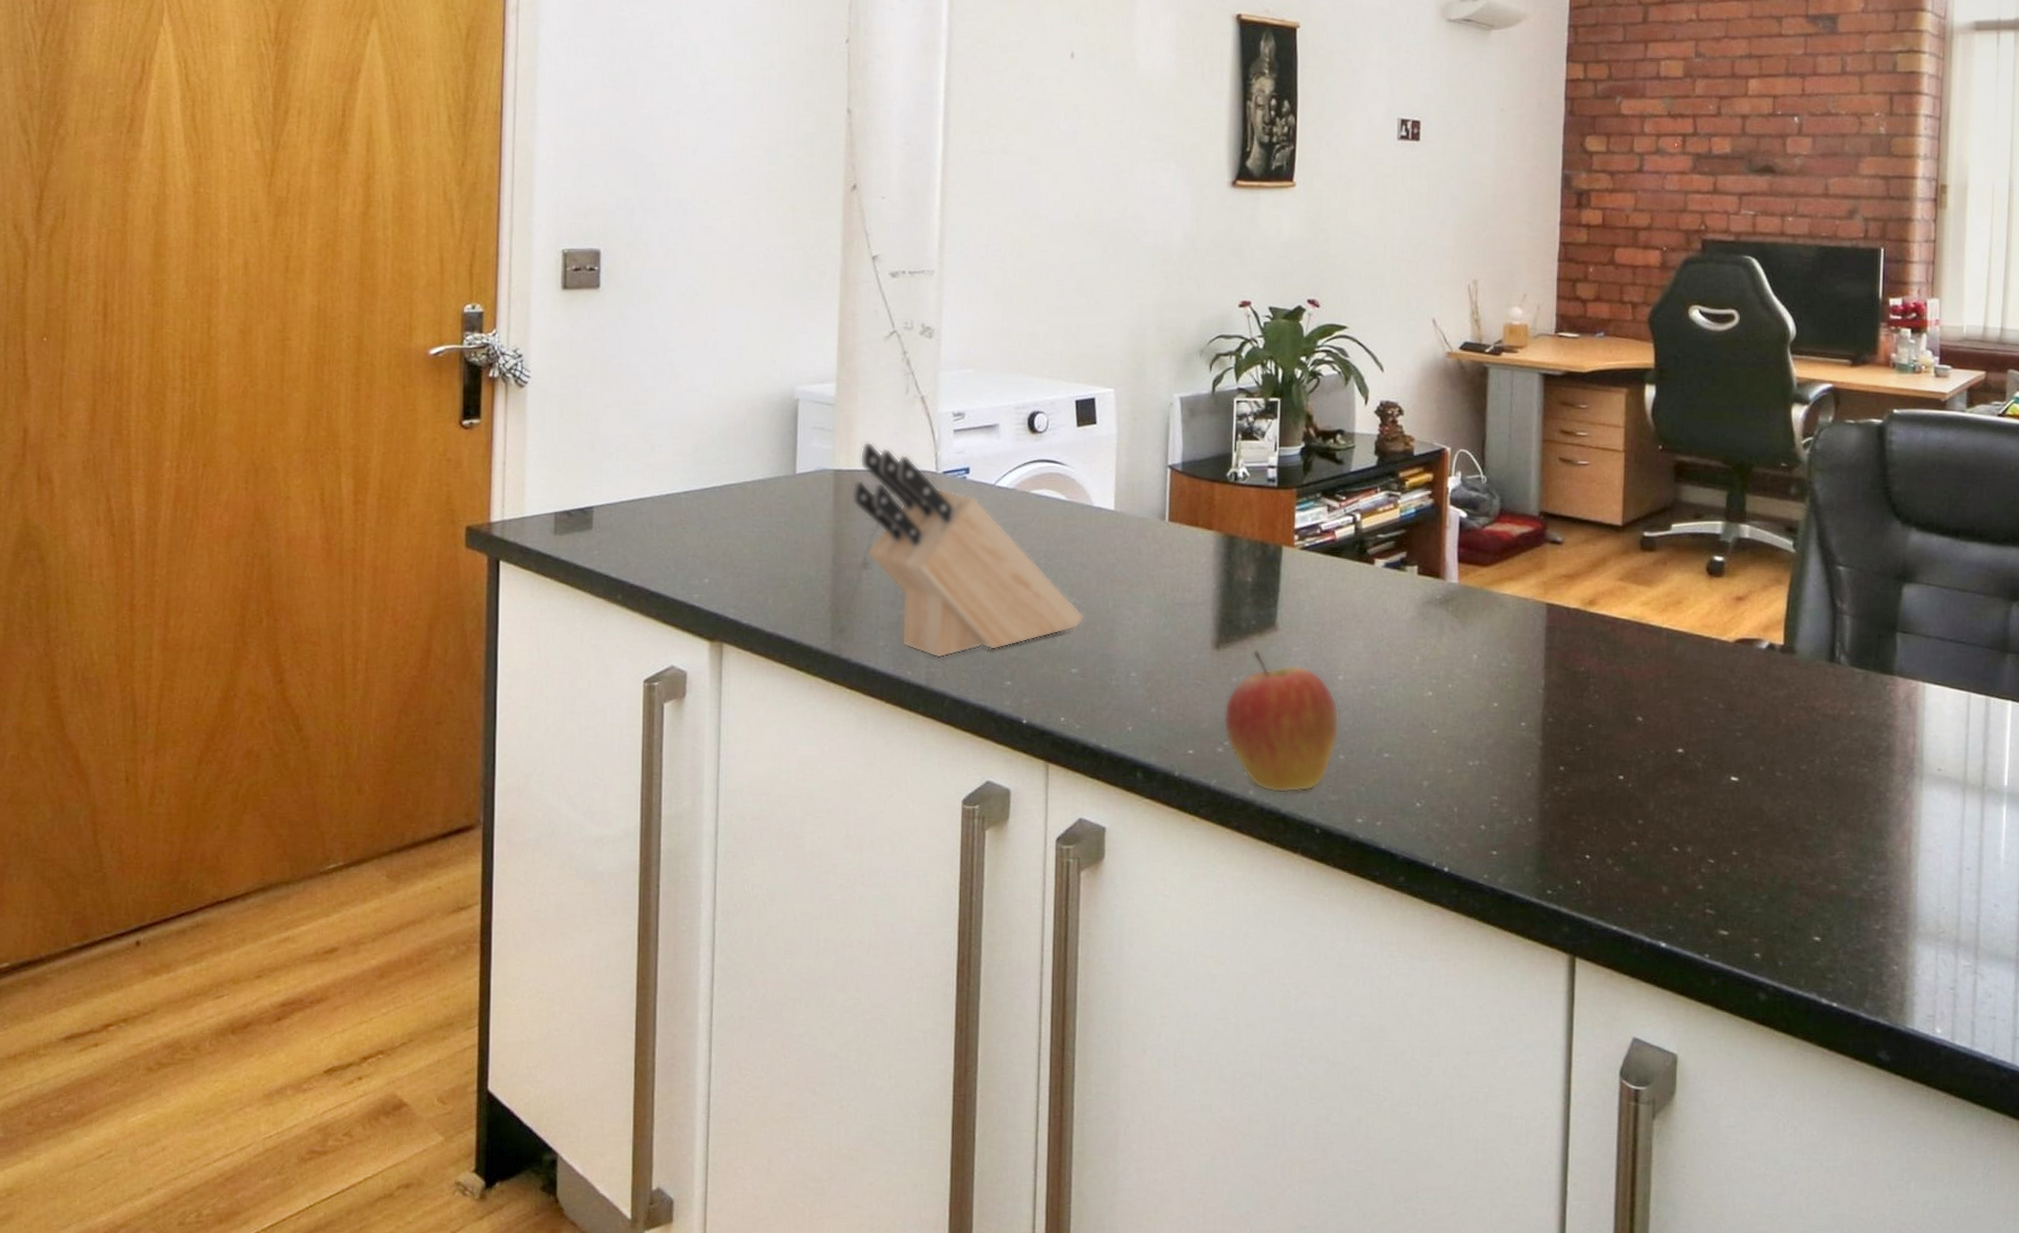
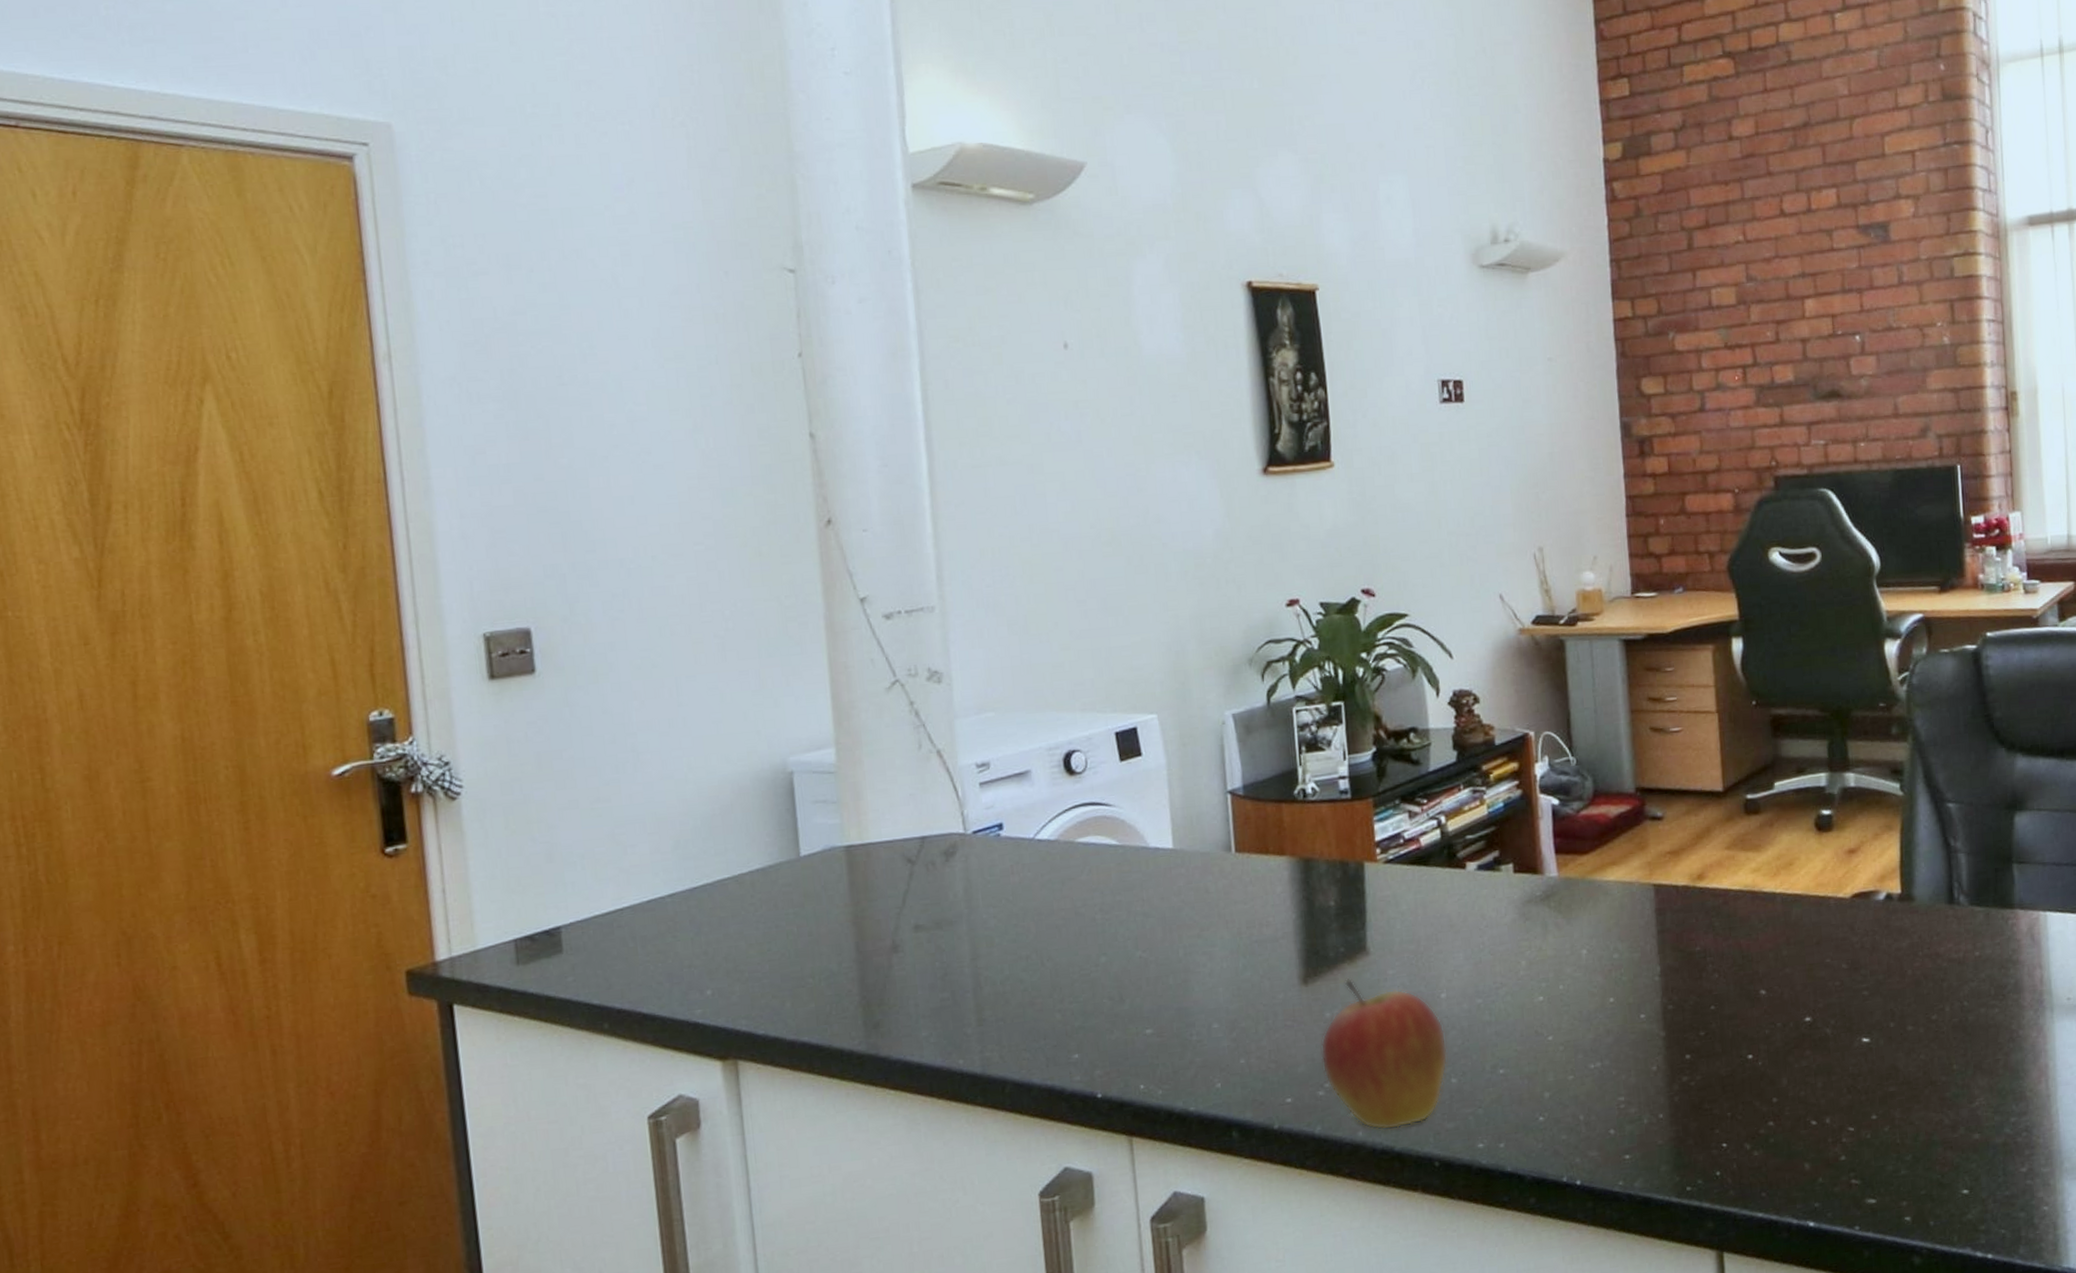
knife block: present [851,441,1084,659] -> none [868,808,1153,1041]

